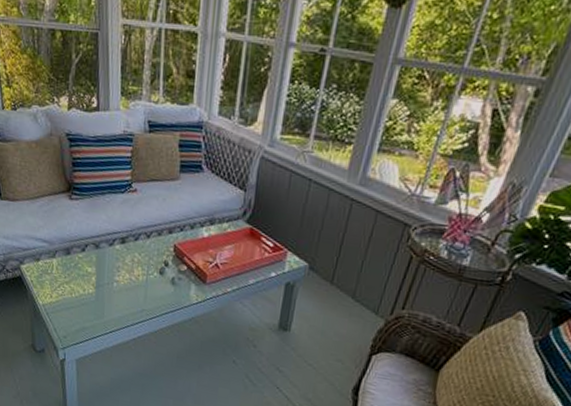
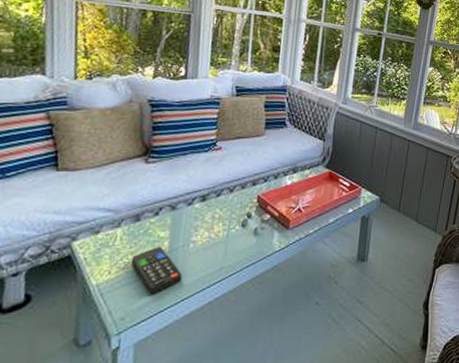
remote control: none [66,280,109,322] -> present [130,247,182,295]

